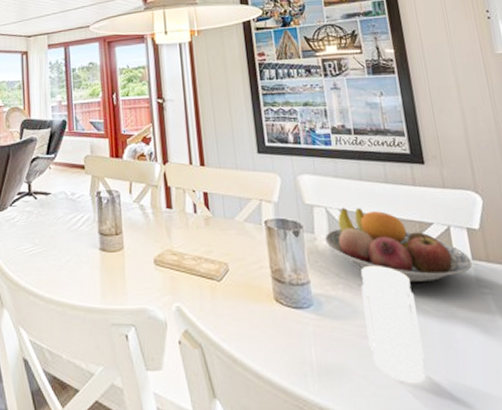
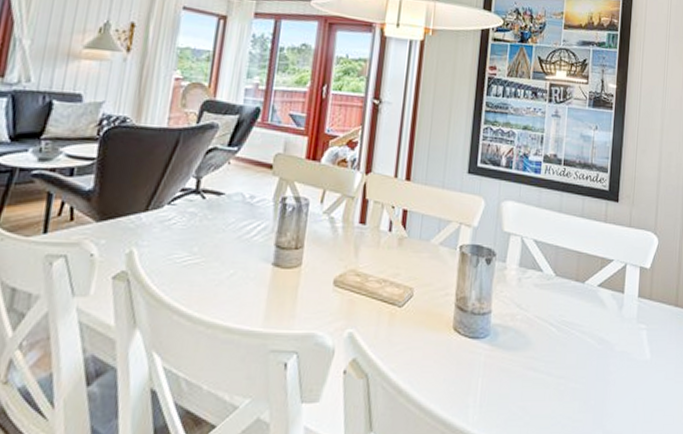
fruit bowl: present [324,207,473,282] -> none [514,239,638,316]
jar: present [360,266,425,383] -> none [533,298,582,412]

